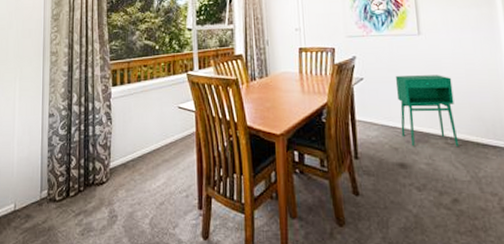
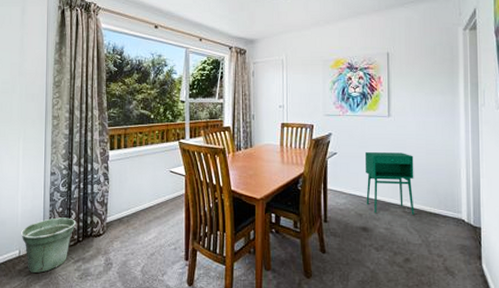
flower pot: none [17,164,77,230] -> present [21,217,77,274]

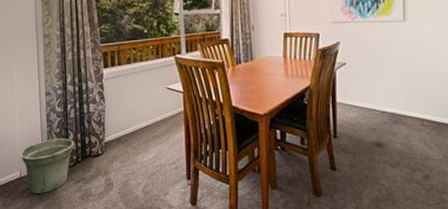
storage cabinet: present [364,152,415,215] -> none [377,61,435,128]

